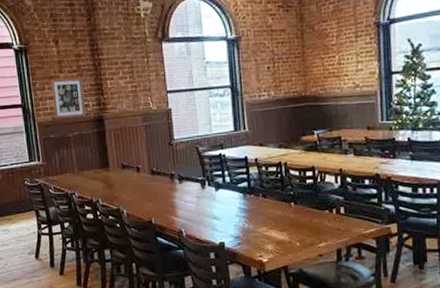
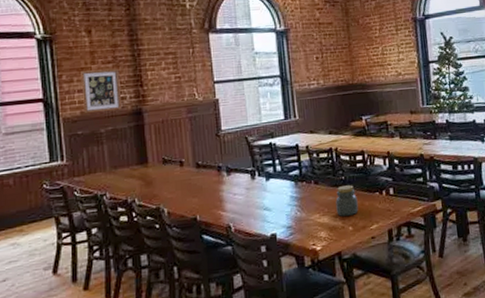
jar: none [283,201,307,231] -> present [336,185,359,217]

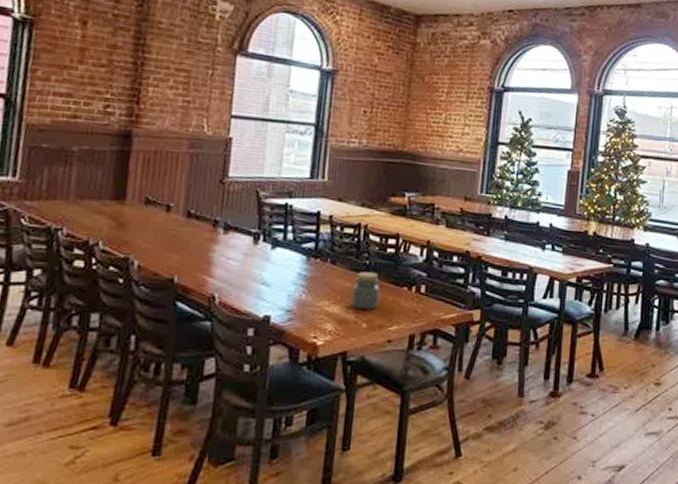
wall art: present [81,68,123,114] -> none [55,70,114,127]

